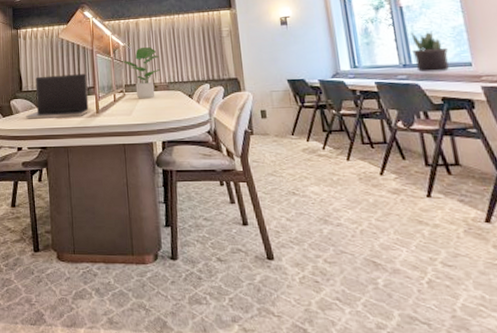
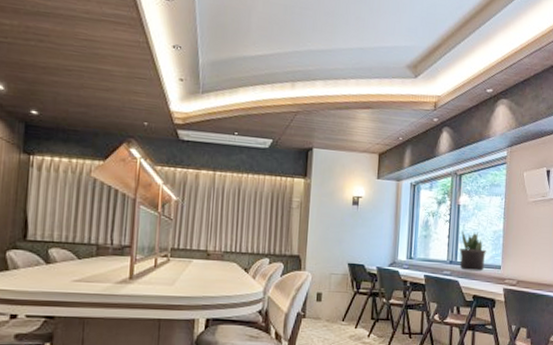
laptop computer: present [25,74,89,119] -> none [27,223,123,282]
potted plant: present [122,47,161,99] -> none [171,206,218,268]

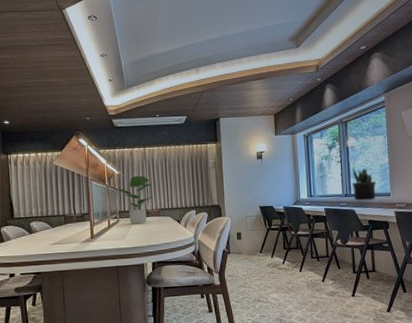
potted plant: none [171,206,218,268] -> present [116,176,153,225]

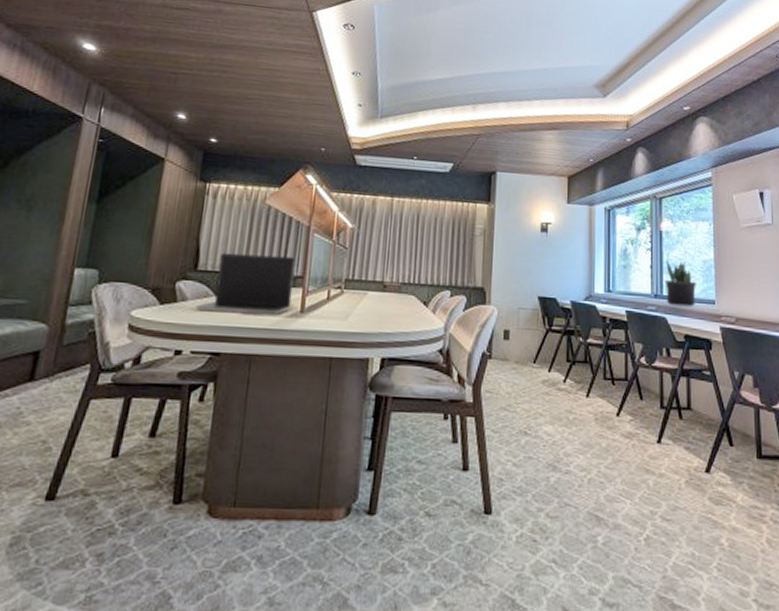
laptop computer: none [17,201,84,246] -> present [195,252,296,316]
potted plant: present [116,176,153,225] -> none [346,234,396,301]

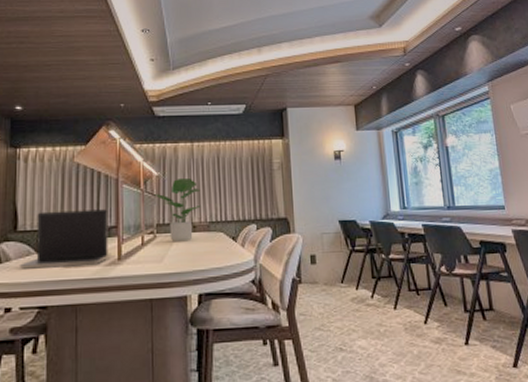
potted plant: none [346,234,396,301] -> present [154,179,201,242]
planter: present [665,260,696,307] -> none [455,172,486,215]

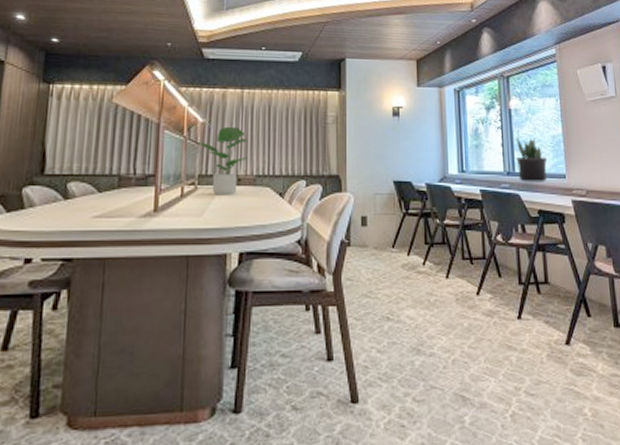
laptop computer: present [18,209,108,269] -> none [43,155,147,216]
planter: none [455,172,486,215] -> present [516,137,547,183]

